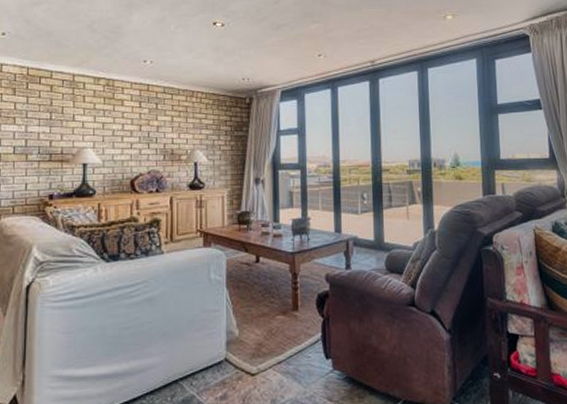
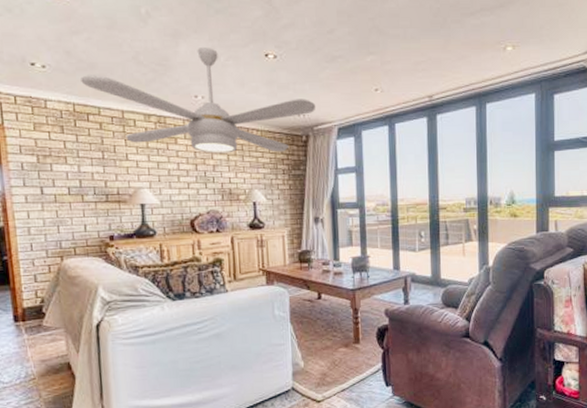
ceiling fan: none [37,16,261,115] -> present [81,46,316,154]

